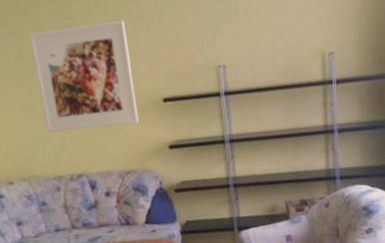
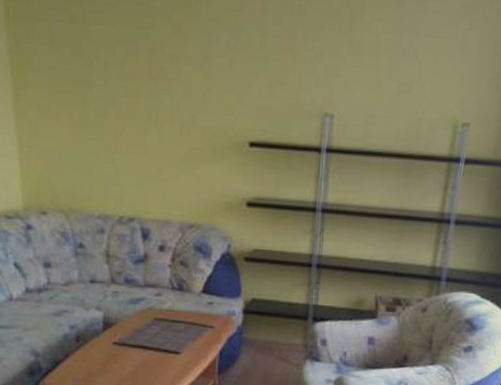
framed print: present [28,21,139,133] -> none [93,26,218,167]

